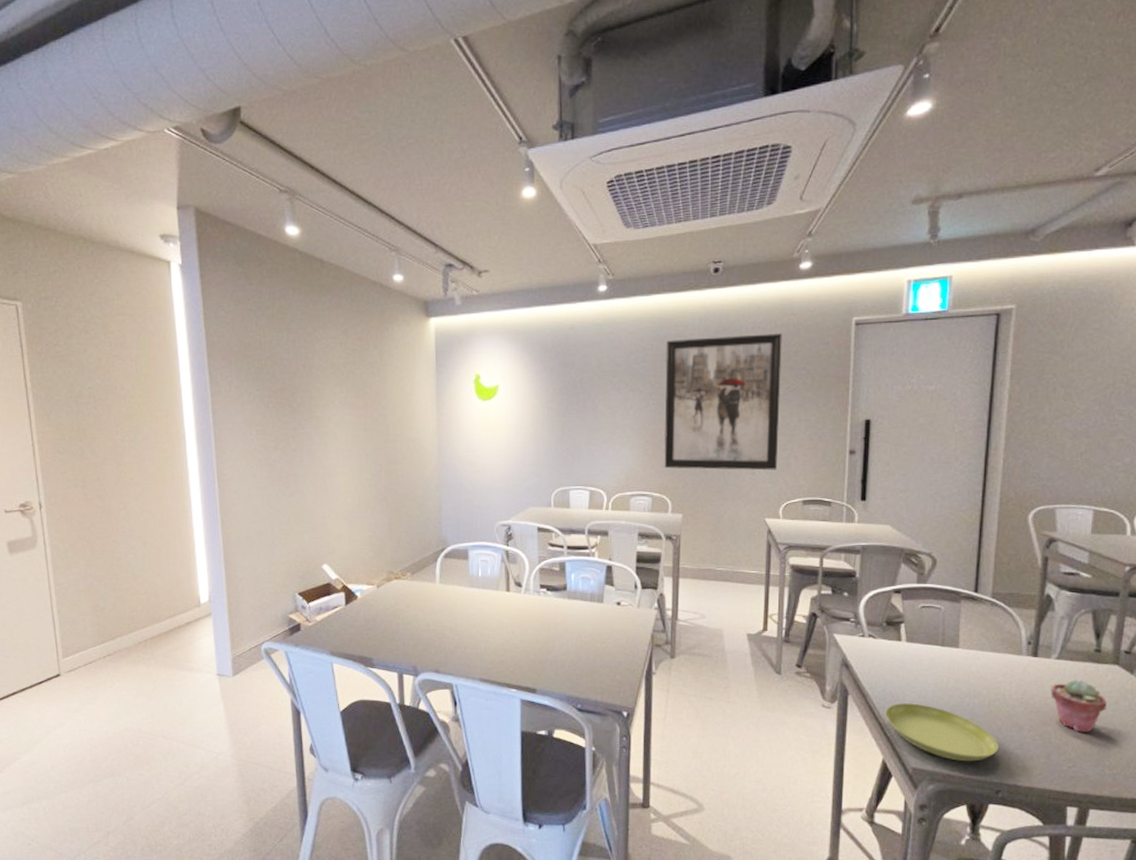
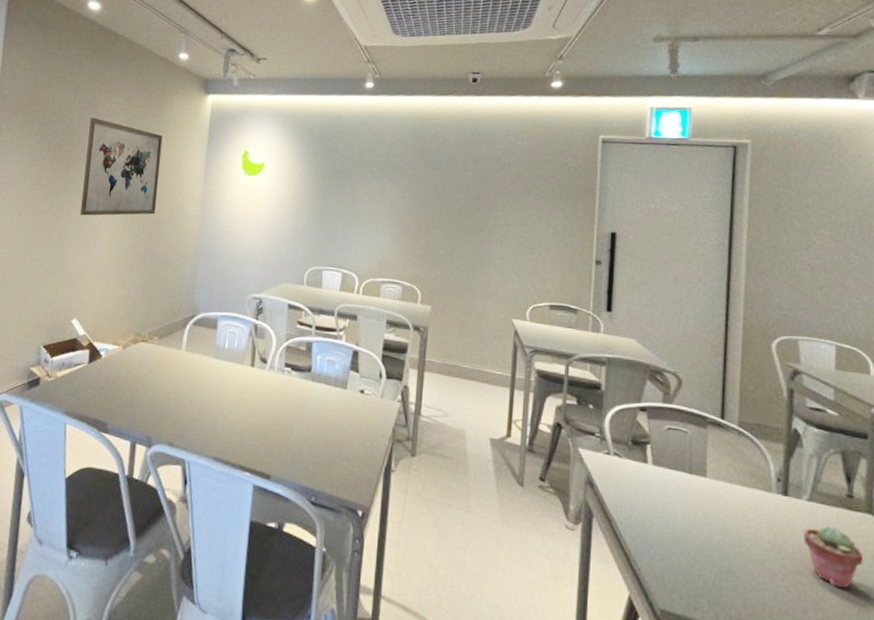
wall art: none [307,356,391,461] -> present [80,117,163,216]
wall art: present [664,333,782,471] -> none [416,138,533,272]
saucer: present [884,703,999,762] -> none [630,532,751,610]

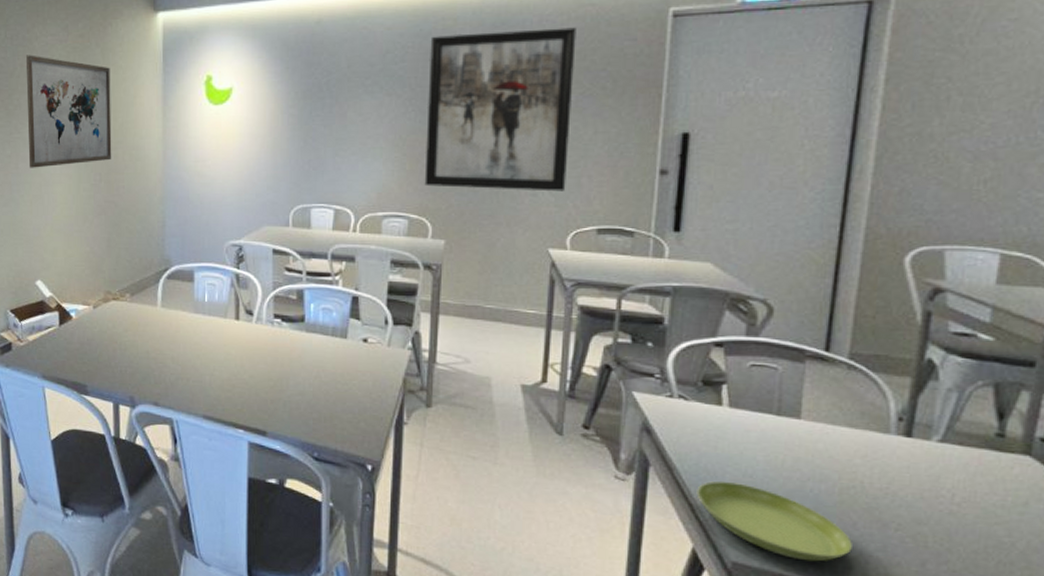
wall art: none [416,138,533,272] -> present [424,27,576,192]
saucer: none [630,532,751,610] -> present [696,481,852,562]
potted succulent: present [803,525,863,589] -> none [929,469,1011,540]

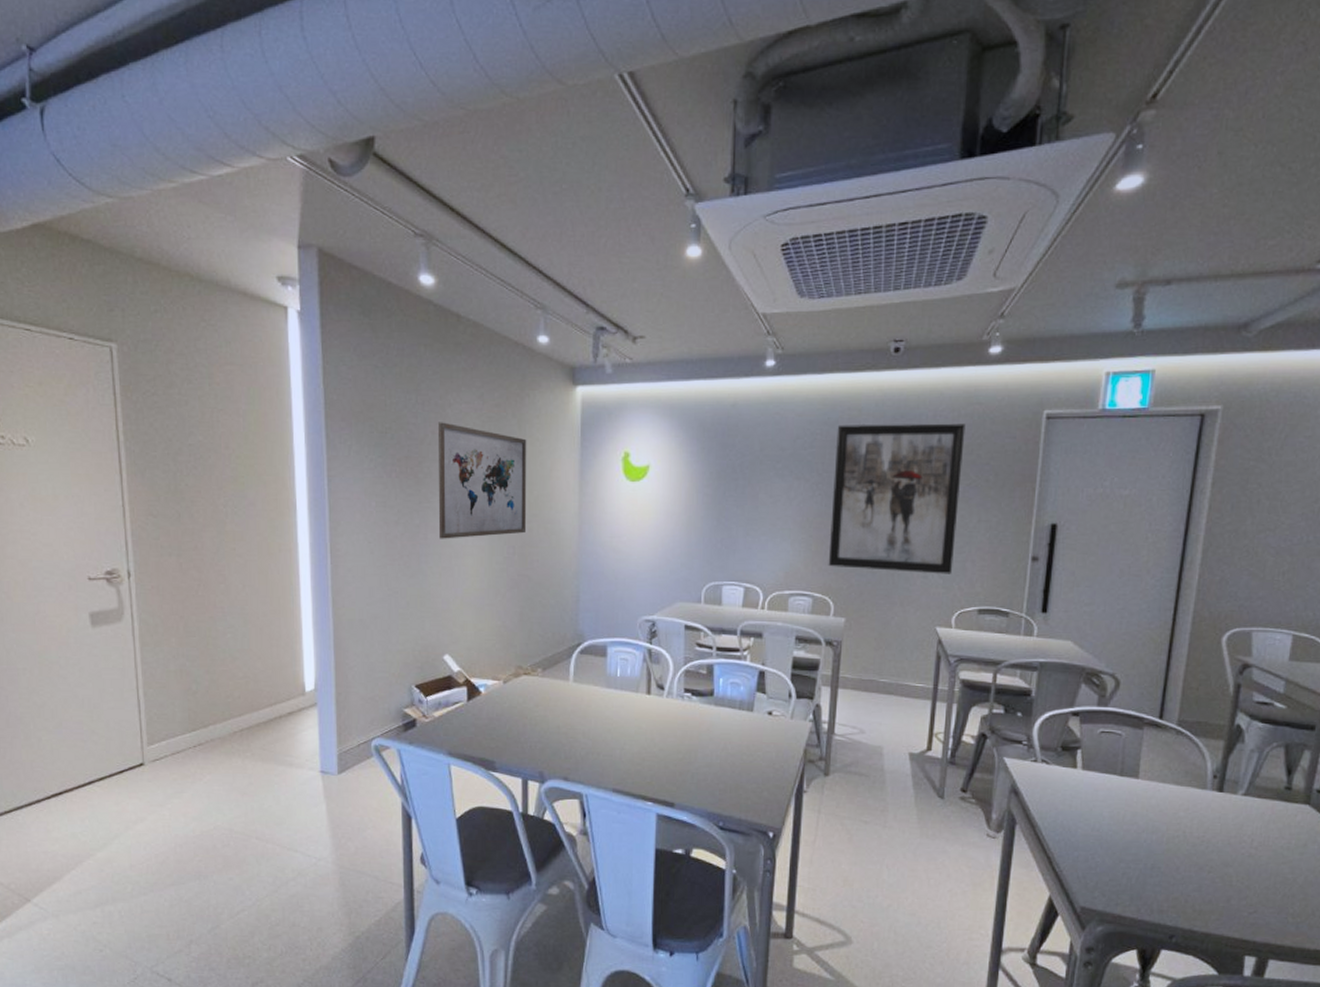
saucer: present [696,481,852,562] -> none [1054,836,1175,903]

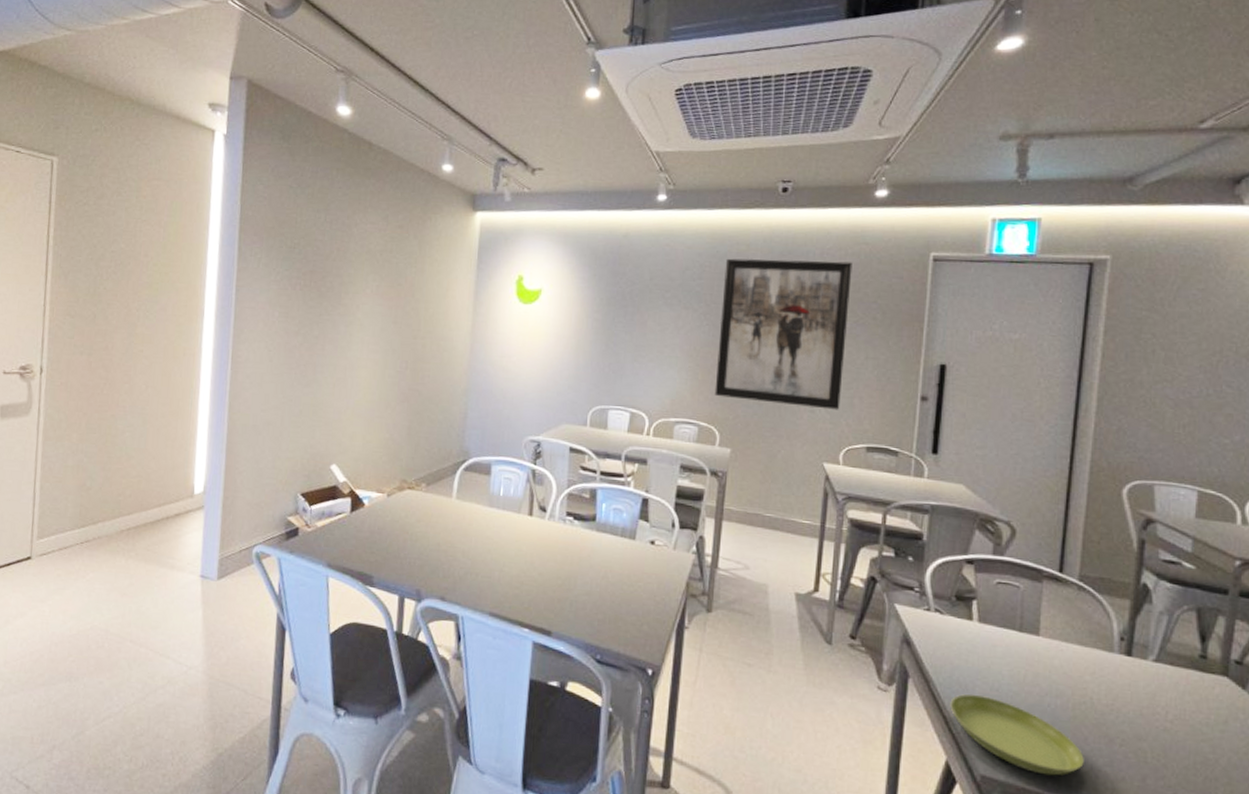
wall art: present [437,422,527,539] -> none [336,240,426,351]
saucer: none [1054,836,1175,903] -> present [950,694,1084,776]

